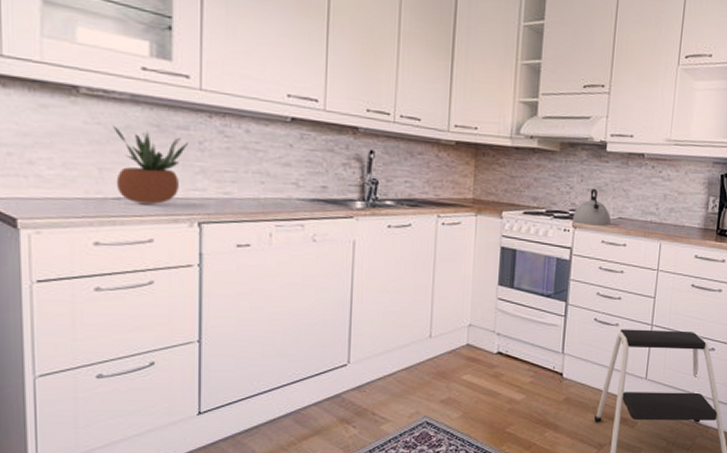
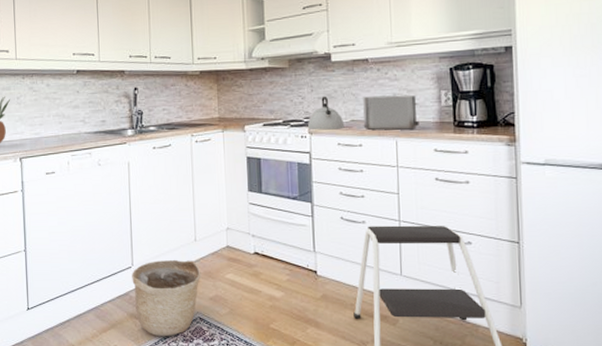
basket: none [346,357,434,443] -> present [132,259,201,336]
toaster: none [630,194,687,235] -> present [363,94,419,131]

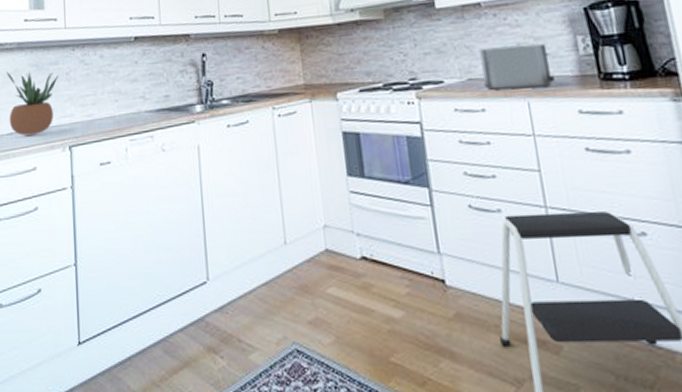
basket: present [132,259,201,336] -> none [207,270,296,377]
kettle: present [307,96,345,130] -> none [413,50,461,94]

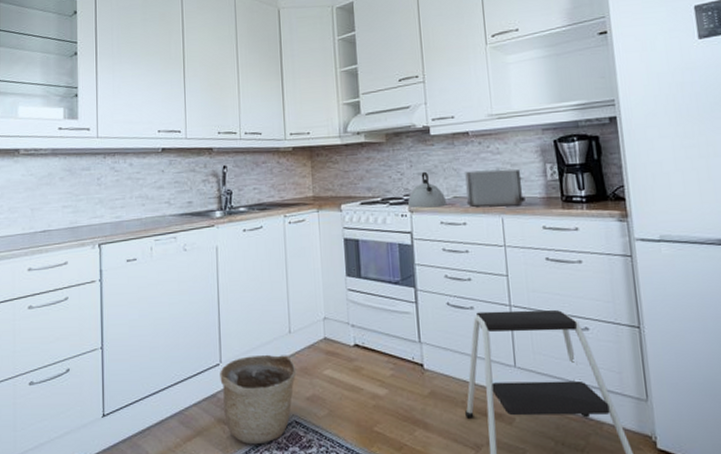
potted plant: present [6,71,59,136] -> none [41,175,91,233]
basket: none [207,270,296,377] -> present [220,354,297,444]
kettle: none [413,50,461,94] -> present [407,171,447,209]

